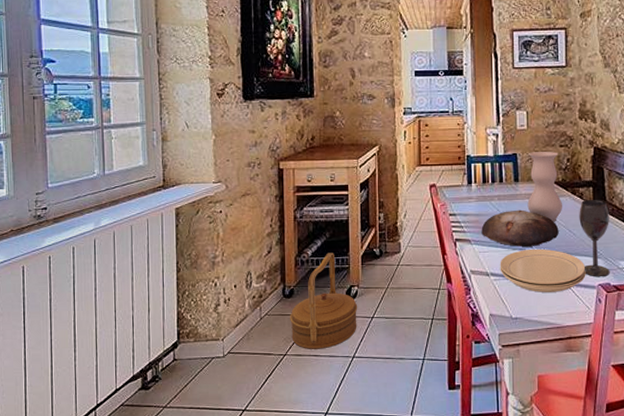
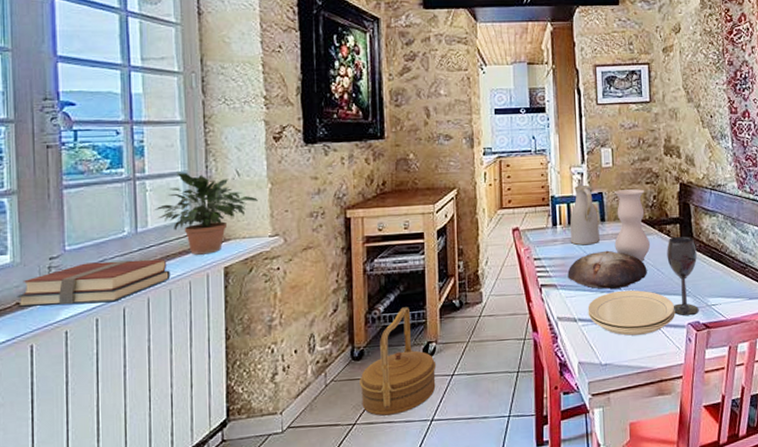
books: none [11,198,132,234] -> present [17,259,171,307]
potted plant: none [117,123,204,196] -> present [153,172,258,255]
ceramic pitcher: none [484,146,513,204] -> present [570,185,600,246]

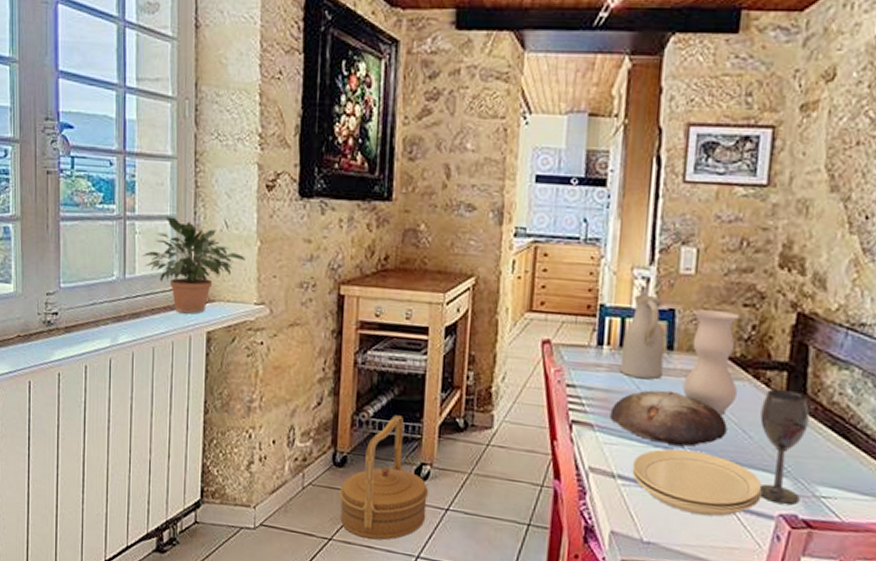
books: present [17,259,171,307] -> none [18,304,155,351]

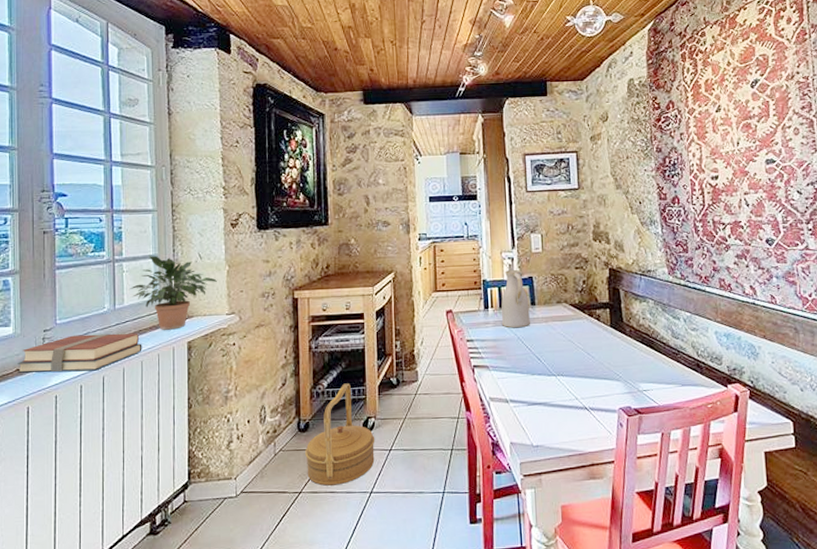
books: none [18,304,155,351] -> present [17,333,142,373]
bread: present [610,390,727,447] -> none [499,333,578,371]
plate: present [632,448,762,517] -> none [519,373,606,418]
vase: present [682,309,740,416] -> none [543,274,581,345]
wine glass: present [758,388,810,505] -> none [597,320,630,401]

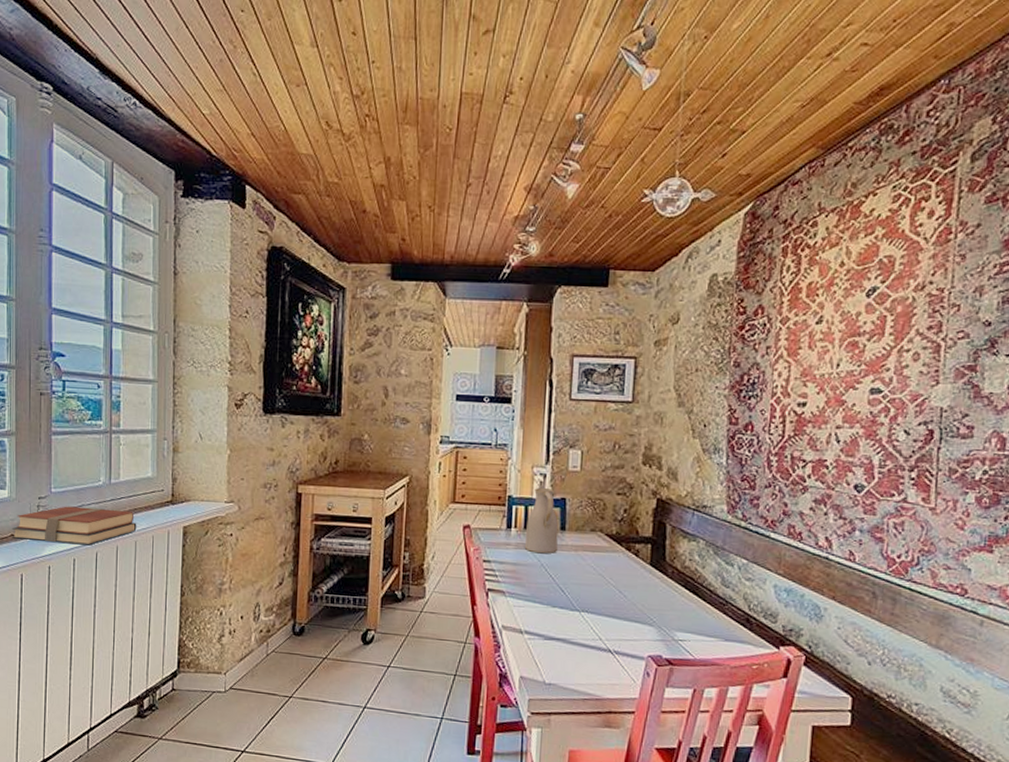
potted plant: present [128,256,217,330] -> none [125,430,217,512]
woven basket: present [305,383,375,486] -> none [298,590,374,695]

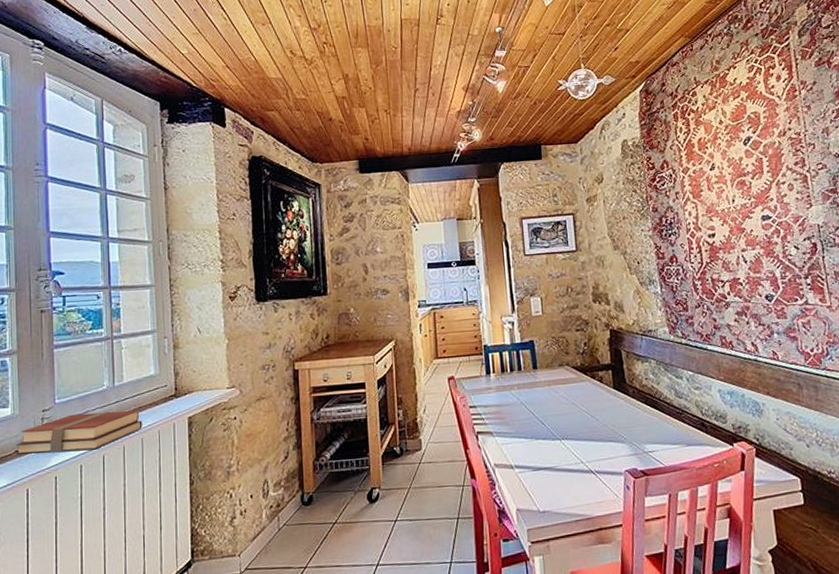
ceramic pitcher: present [524,488,559,554] -> none [503,334,533,393]

